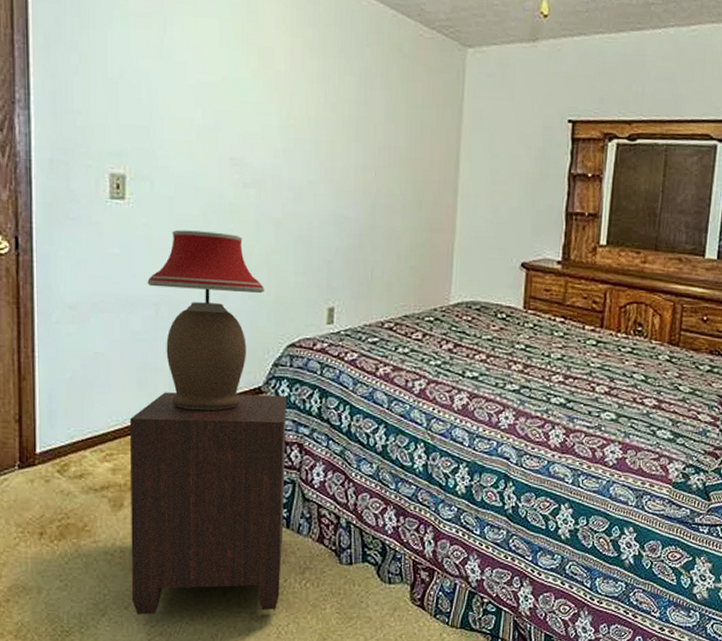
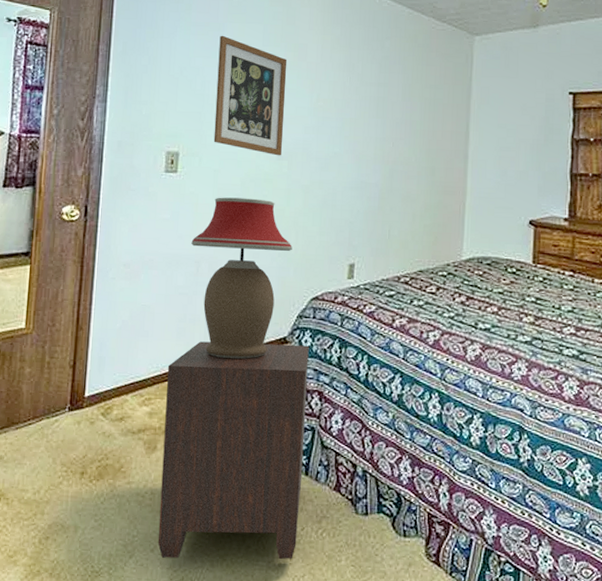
wall art: none [166,30,251,183] -> present [213,35,288,156]

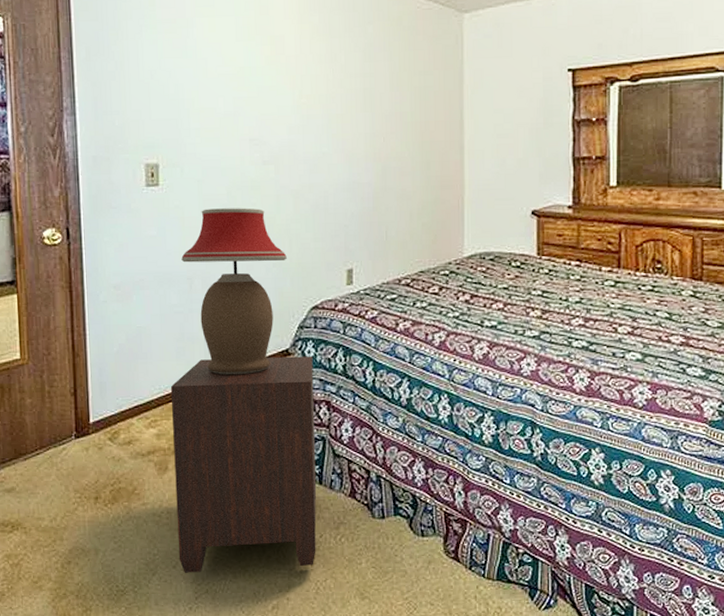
wall art: present [213,35,288,156] -> none [189,32,268,161]

